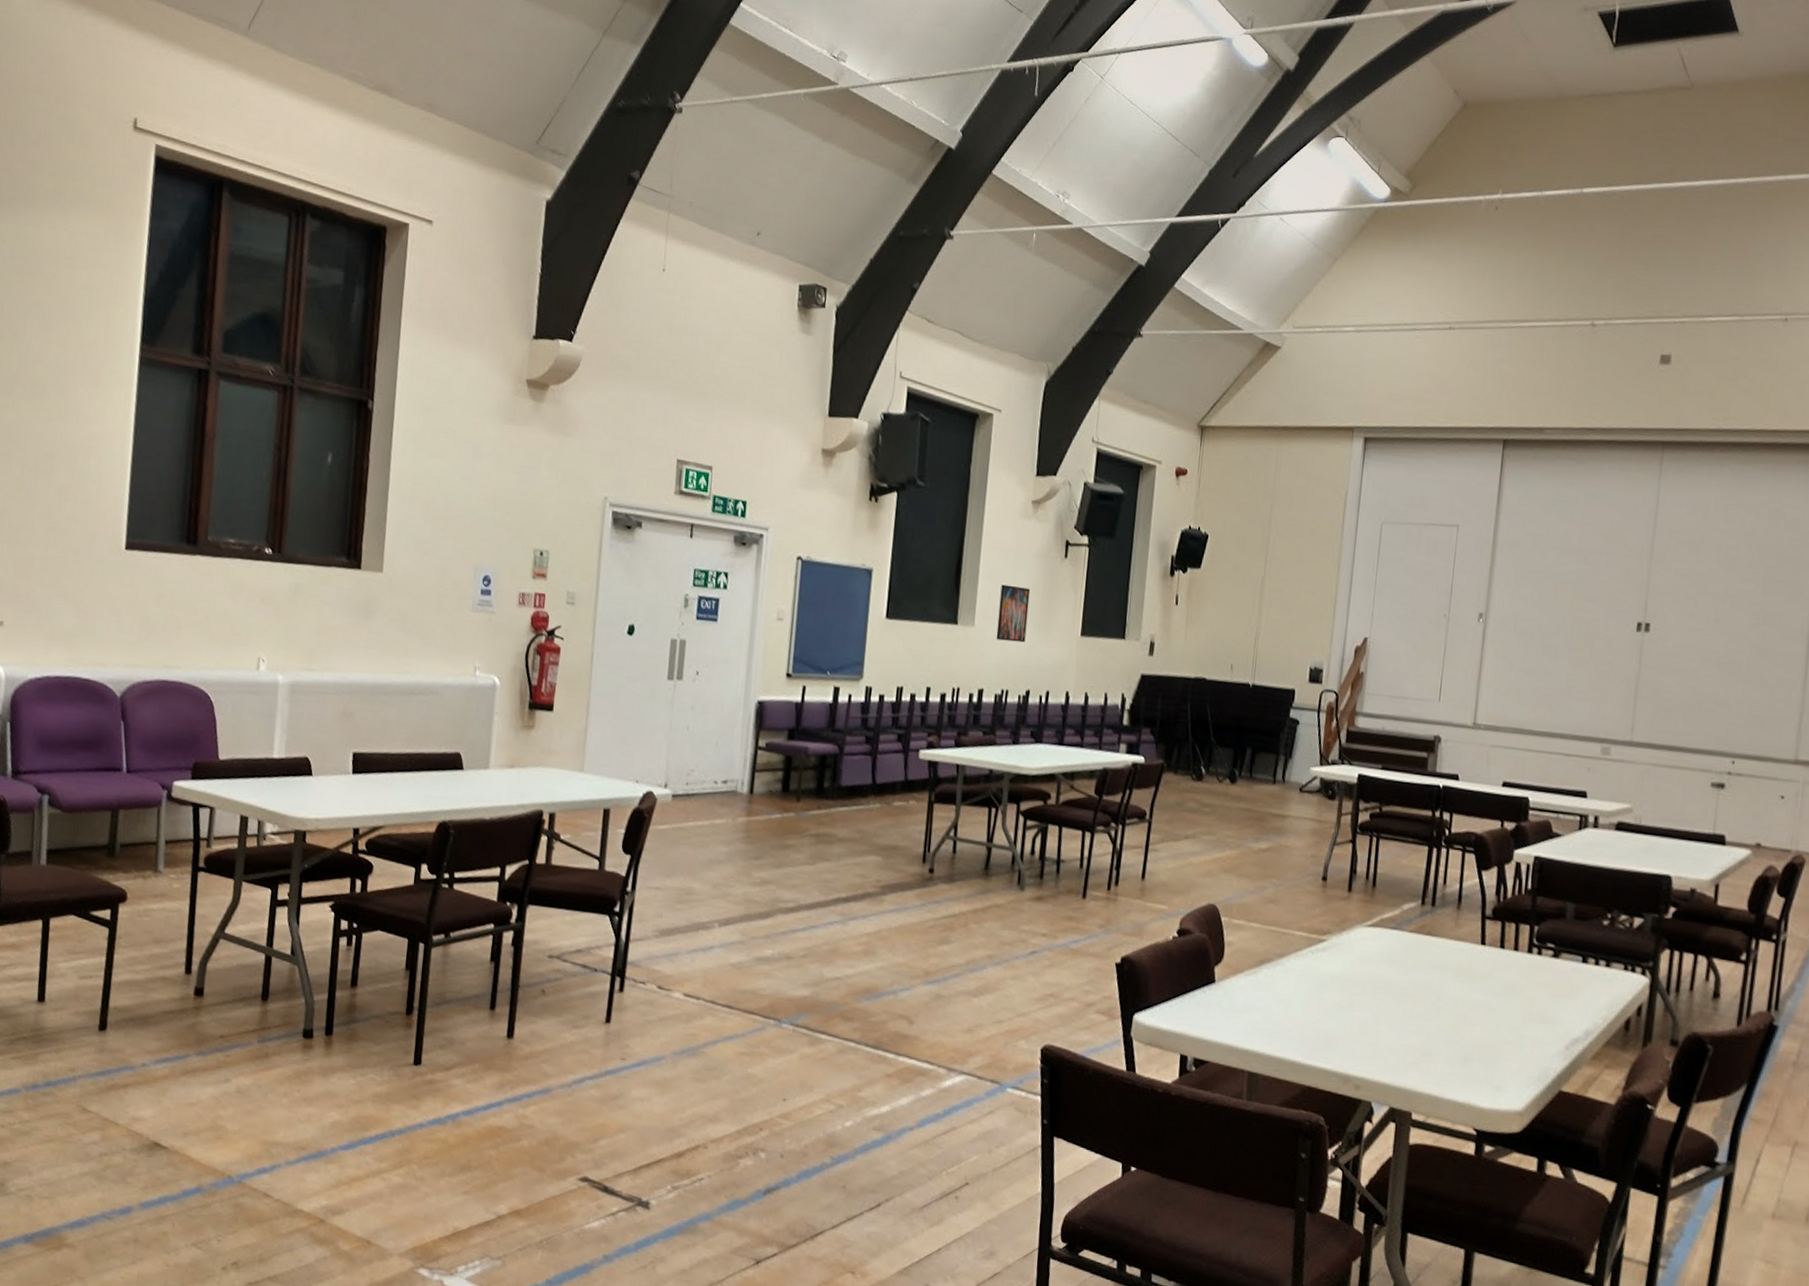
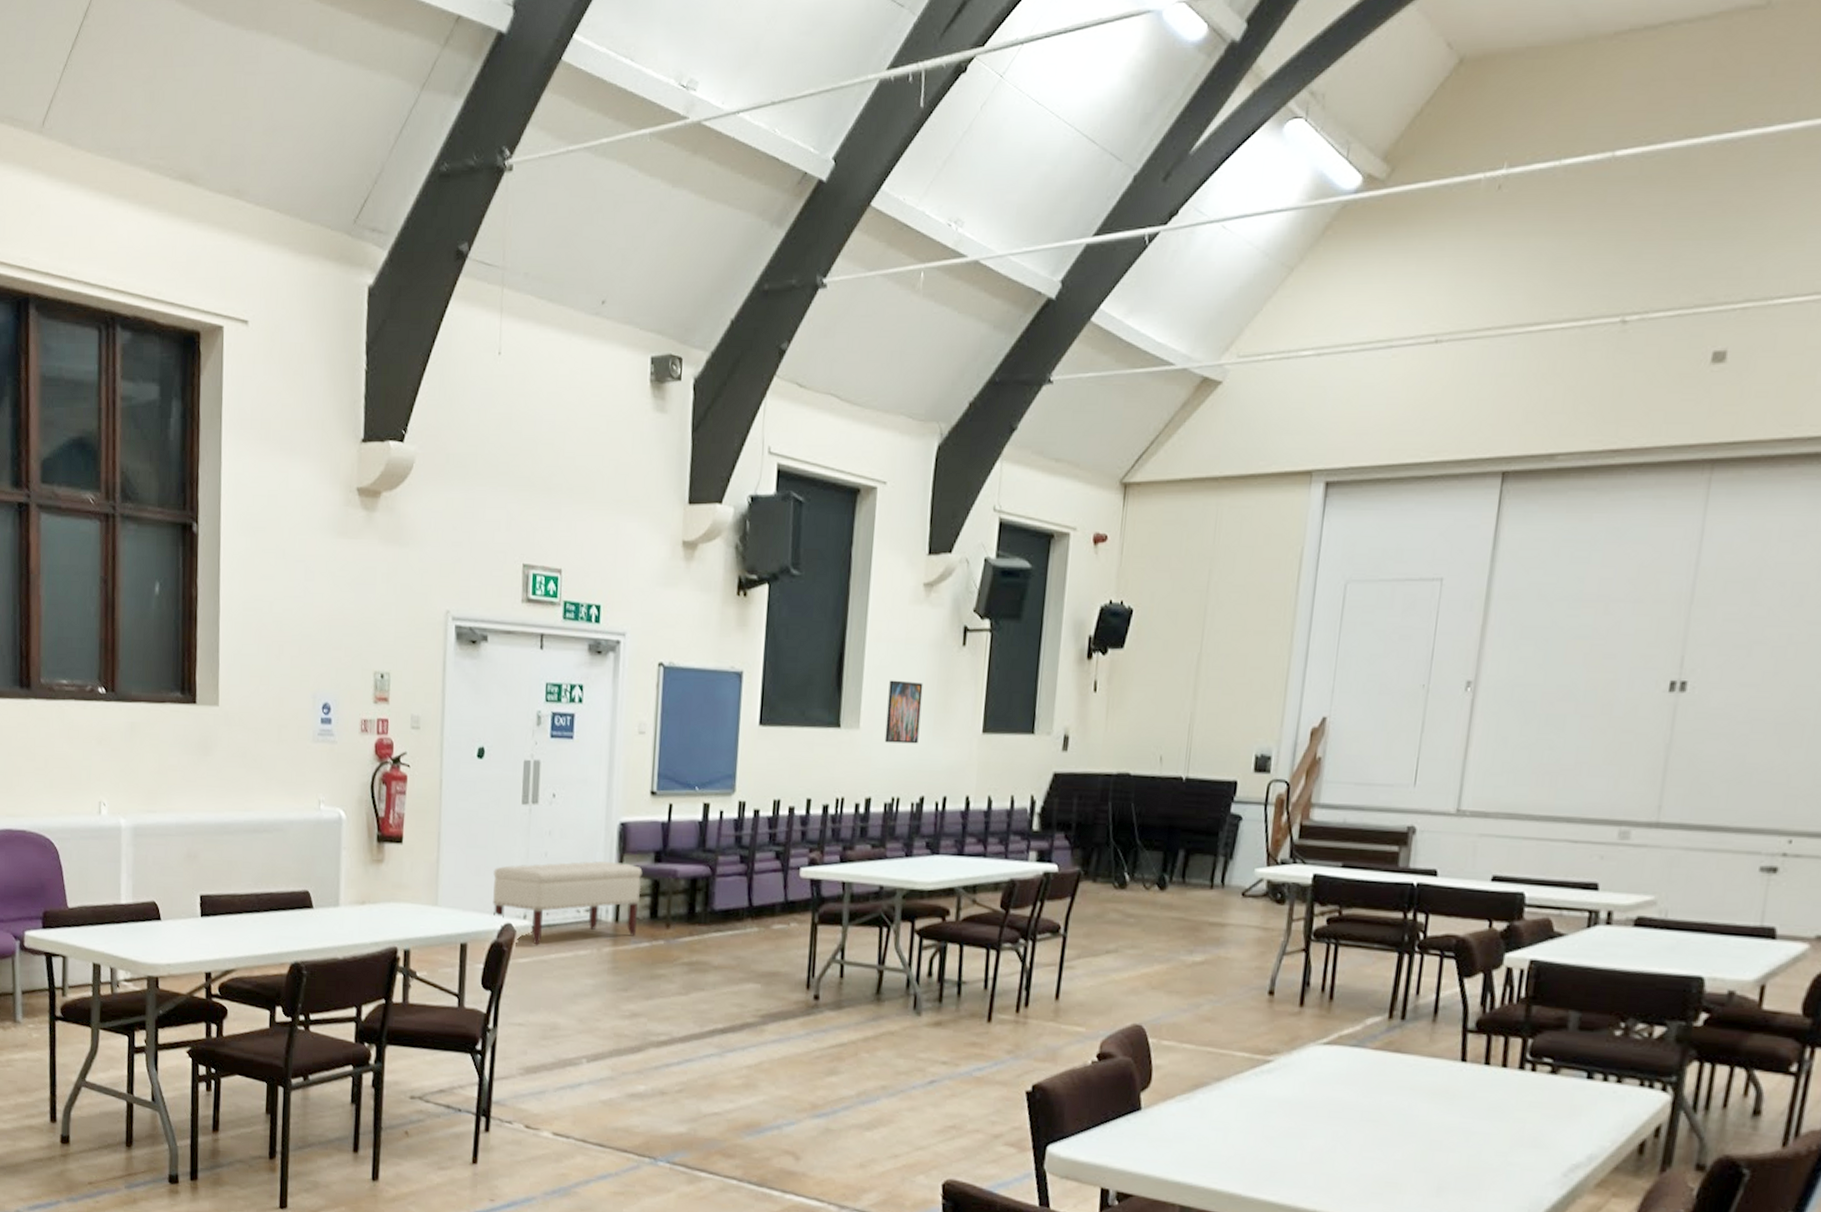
bench: none [636,735,777,813] -> present [493,861,643,946]

